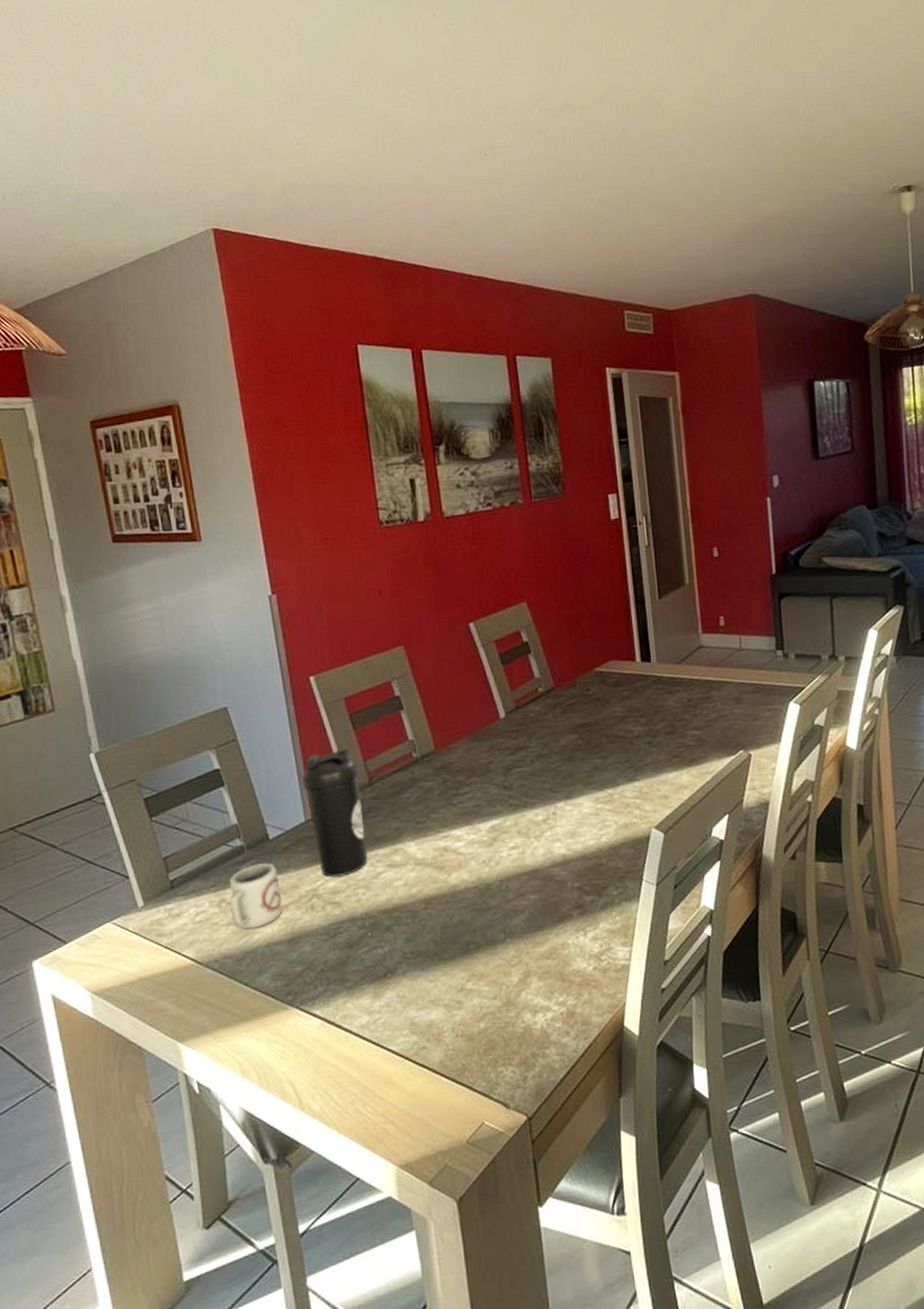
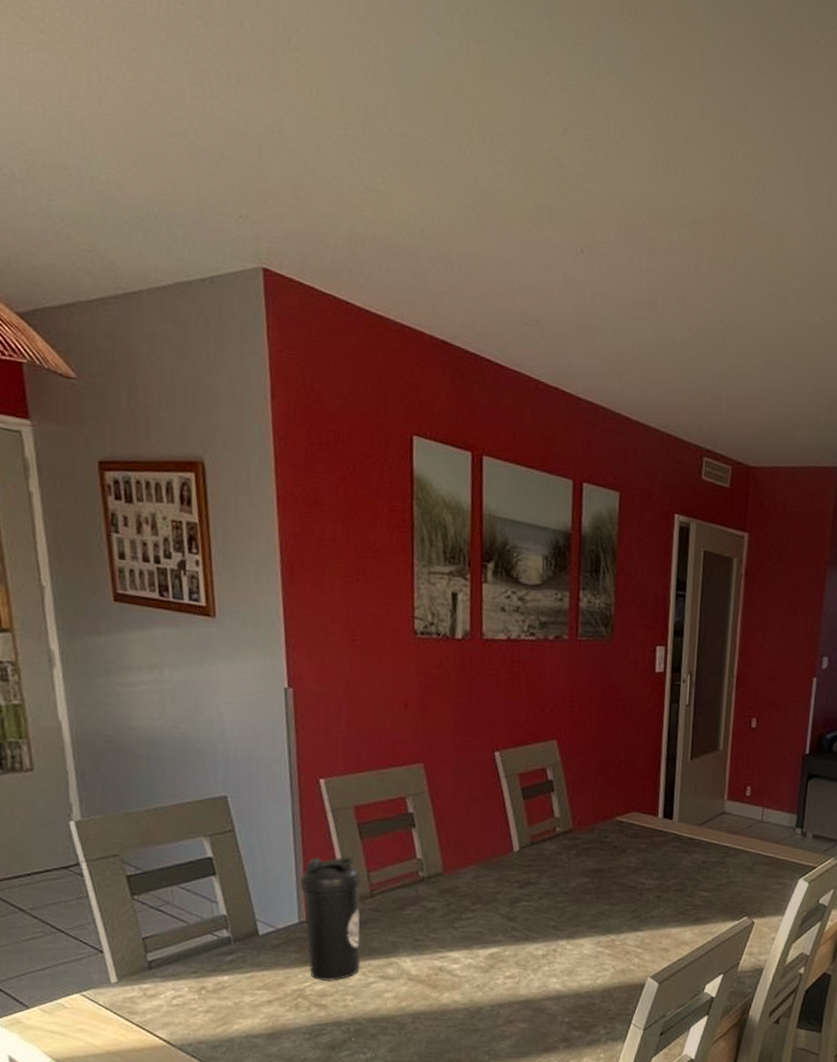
cup: present [229,863,283,929] -> none [209,957,266,1019]

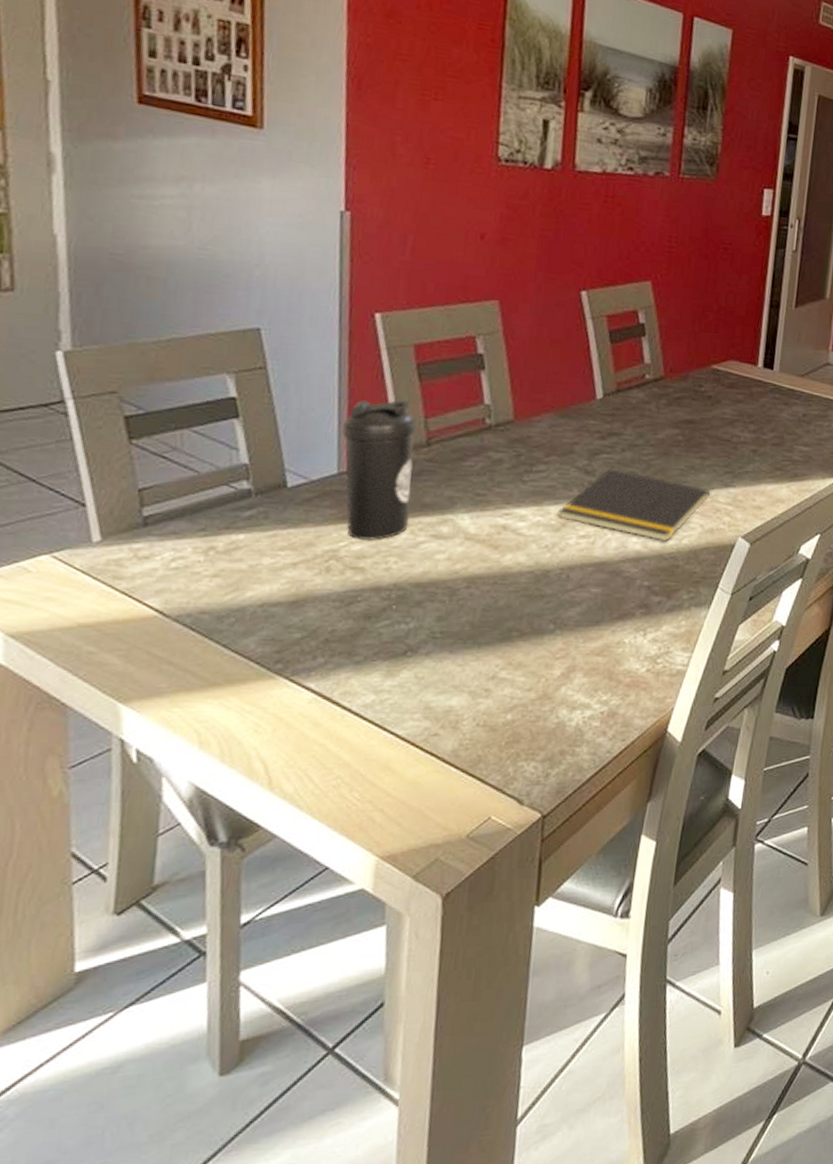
notepad: none [486,915,621,982] -> present [558,469,711,542]

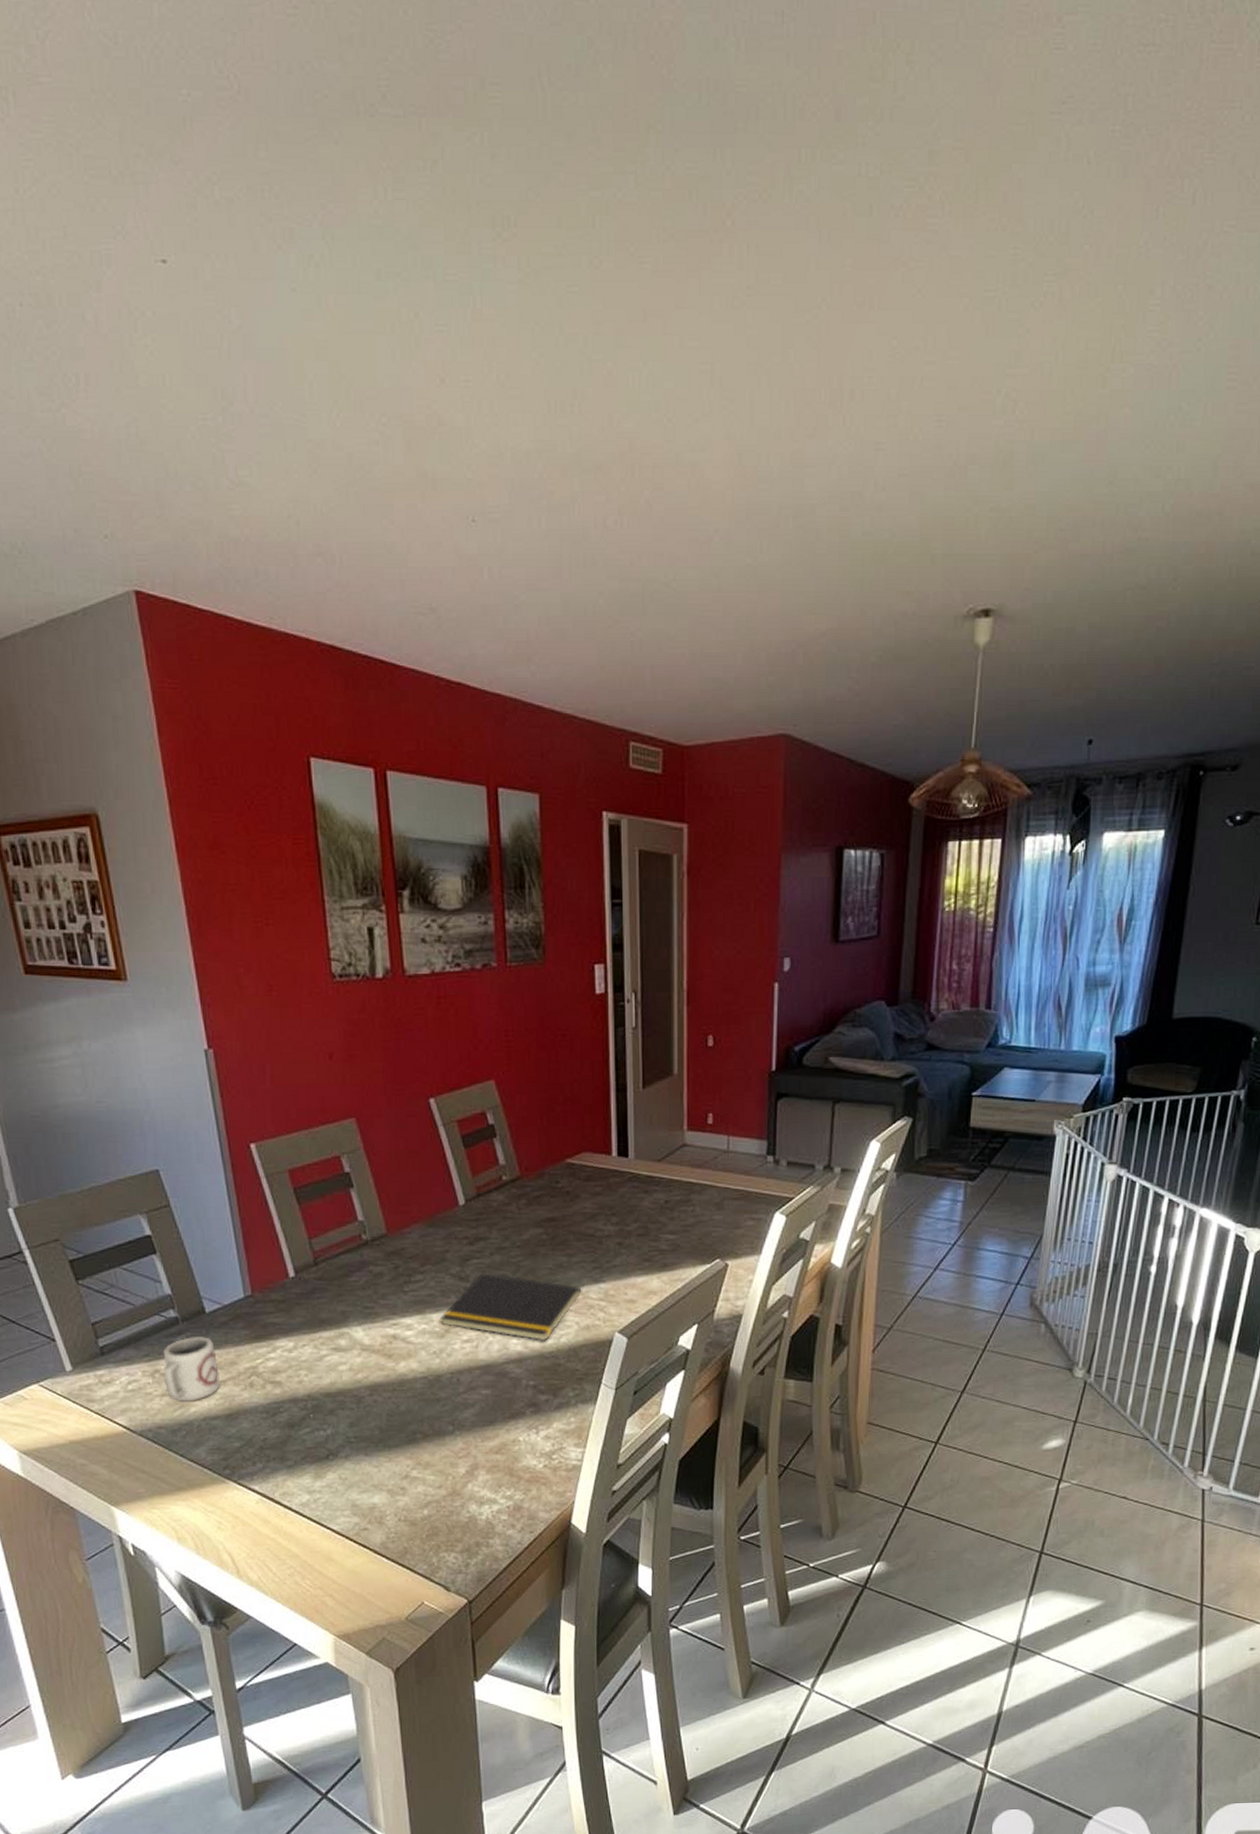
cup: none [219,512,291,585] -> present [162,1337,220,1402]
water bottle: present [342,400,418,541] -> none [241,1224,311,1358]

